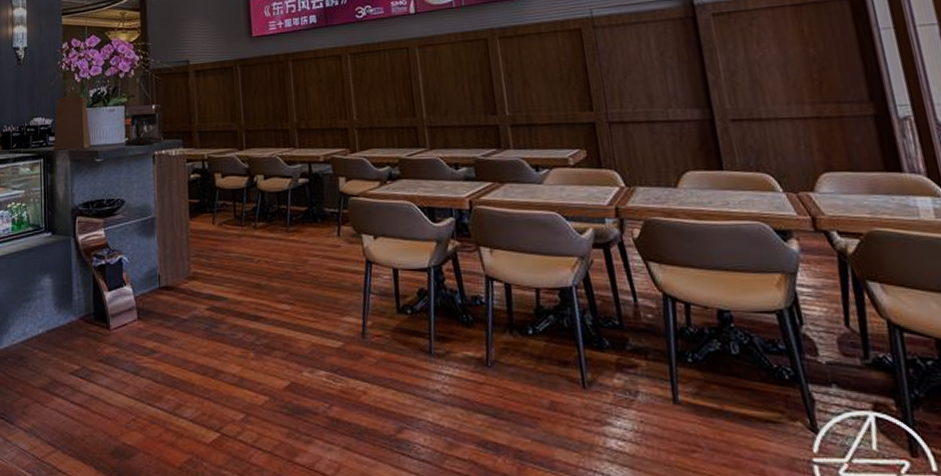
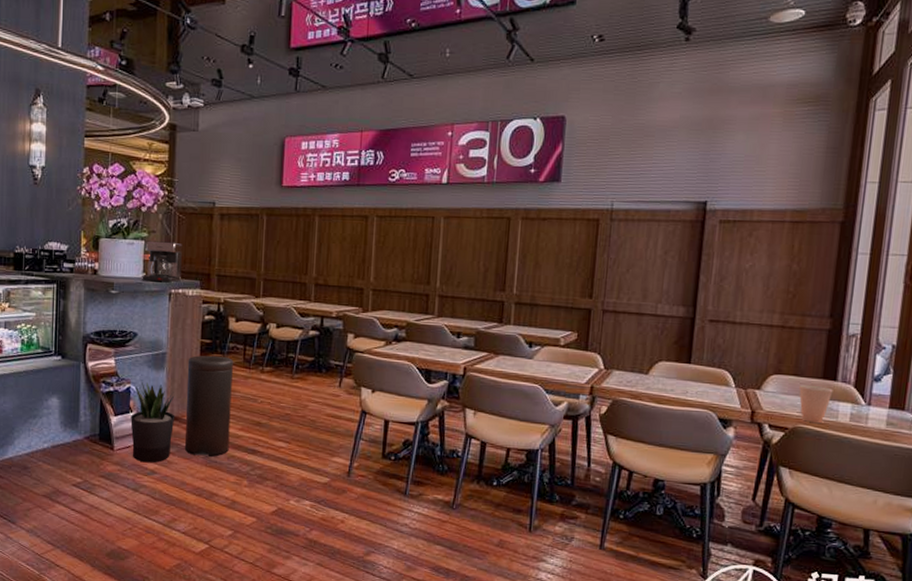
paper bag: present [53,96,91,150] -> none [67,224,107,279]
planter: none [125,249,171,341] -> present [130,380,175,463]
pedal bin: none [177,215,230,329] -> present [184,355,233,457]
cup: none [860,180,904,225] -> present [799,384,833,424]

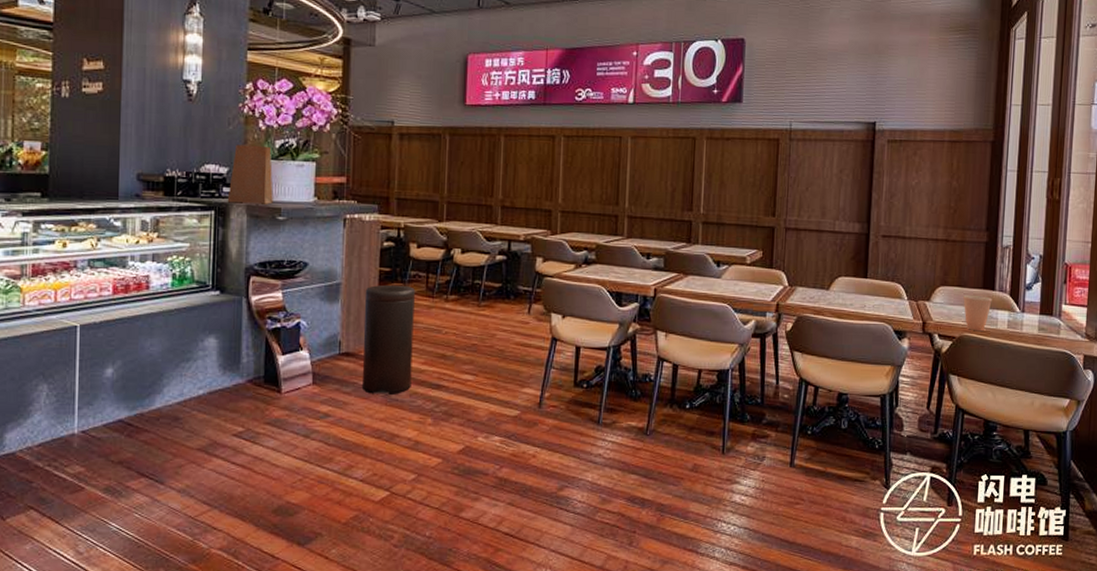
paper bag: none [67,224,107,279] -> present [227,144,273,205]
planter: present [130,380,175,463] -> none [300,314,351,405]
coffee maker: present [142,240,182,283] -> none [313,162,358,208]

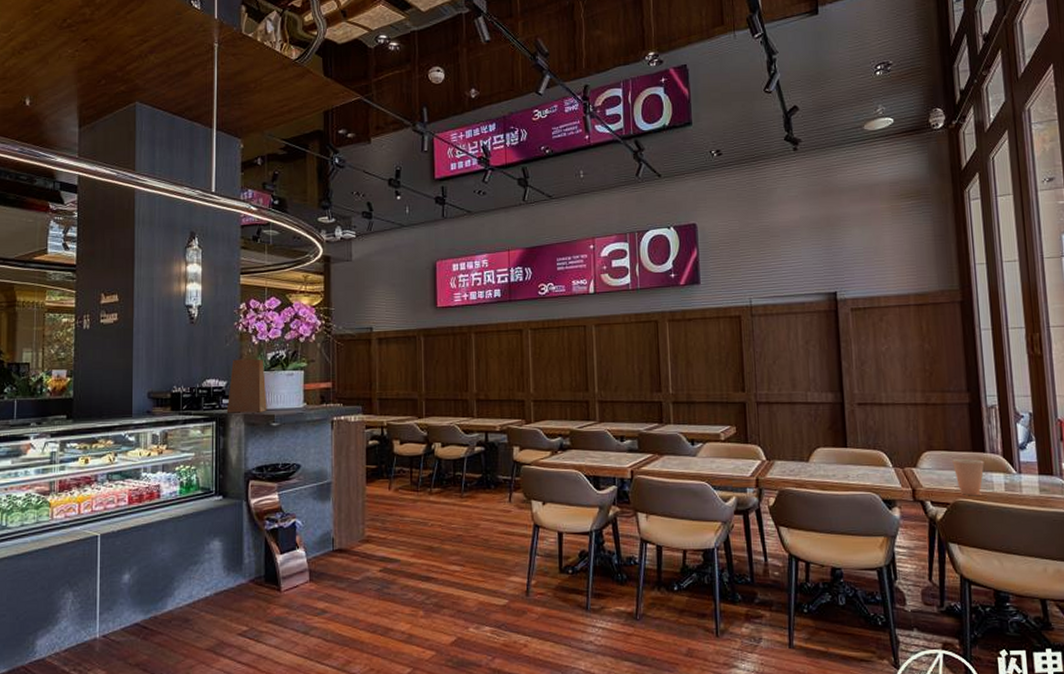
pedal bin: present [361,284,415,396] -> none [354,481,402,590]

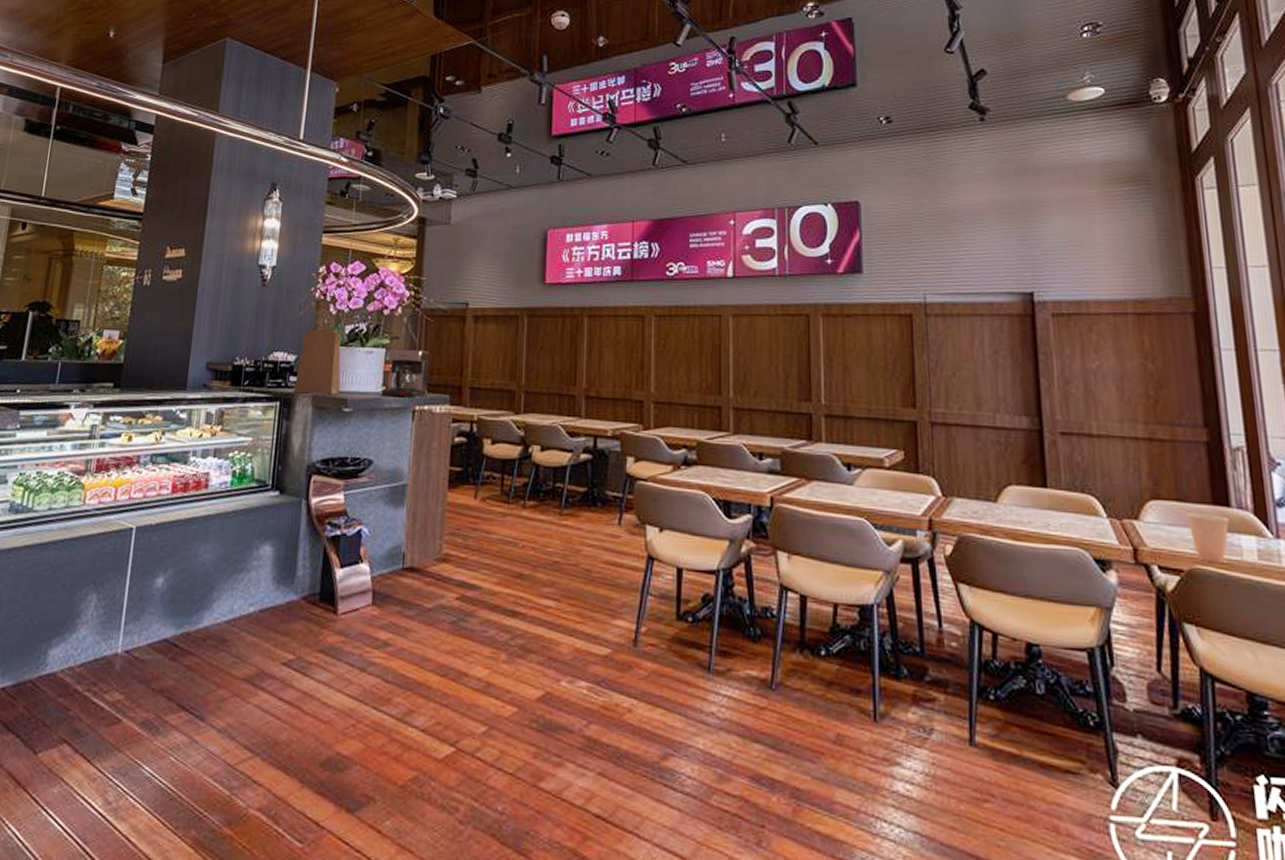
coffee maker: none [303,369,342,411] -> present [381,348,430,398]

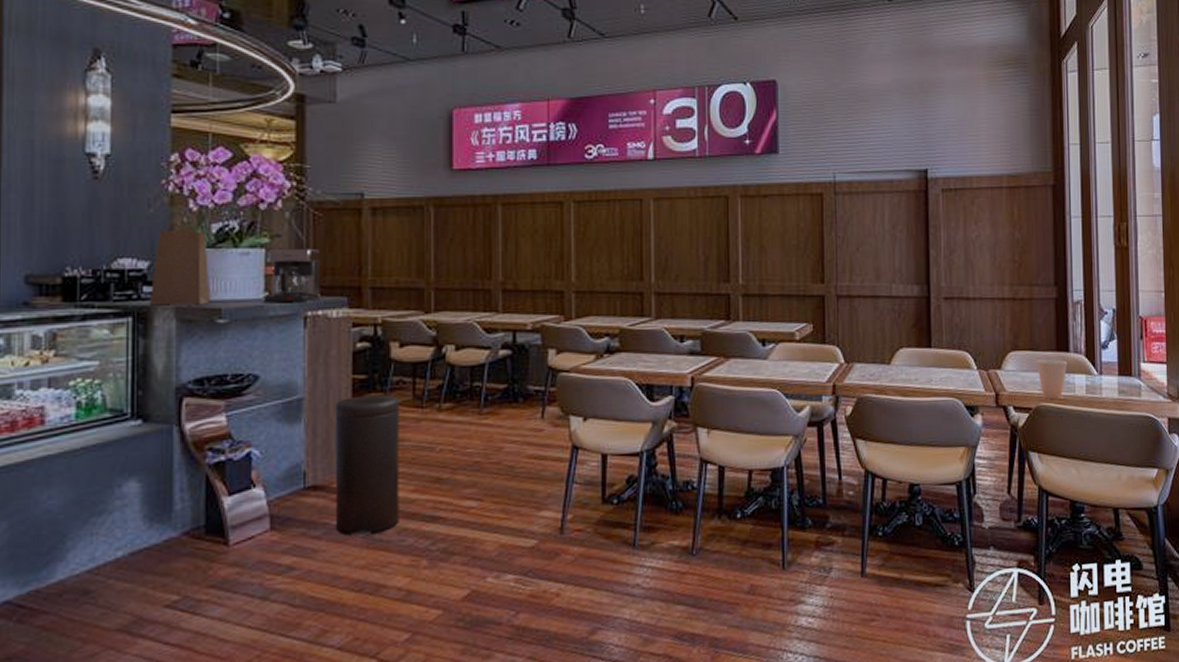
pedal bin: none [426,486,488,623] -> present [335,394,399,537]

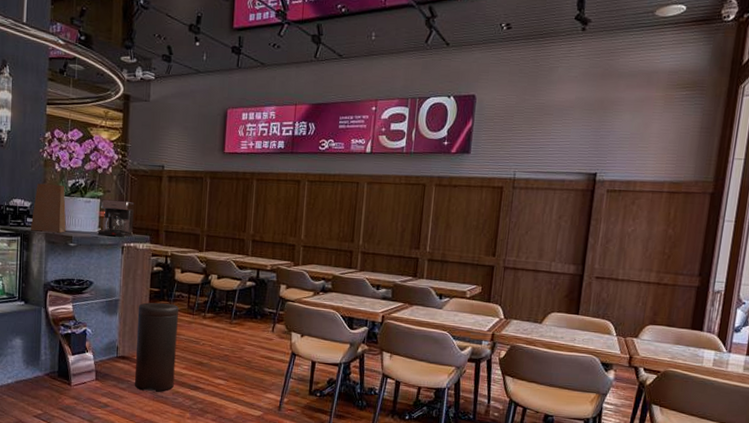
cup: present [1036,358,1067,400] -> none [670,334,700,368]

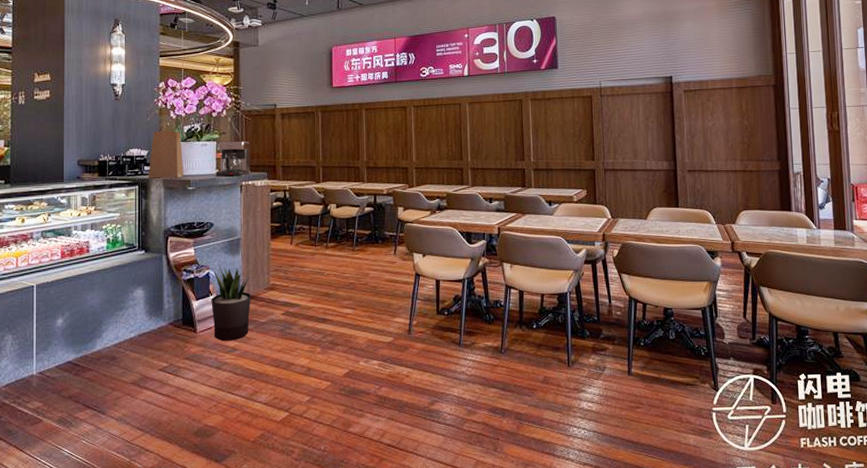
planter: none [86,323,126,398] -> present [211,265,252,341]
pedal bin: present [134,302,179,393] -> none [260,237,302,331]

